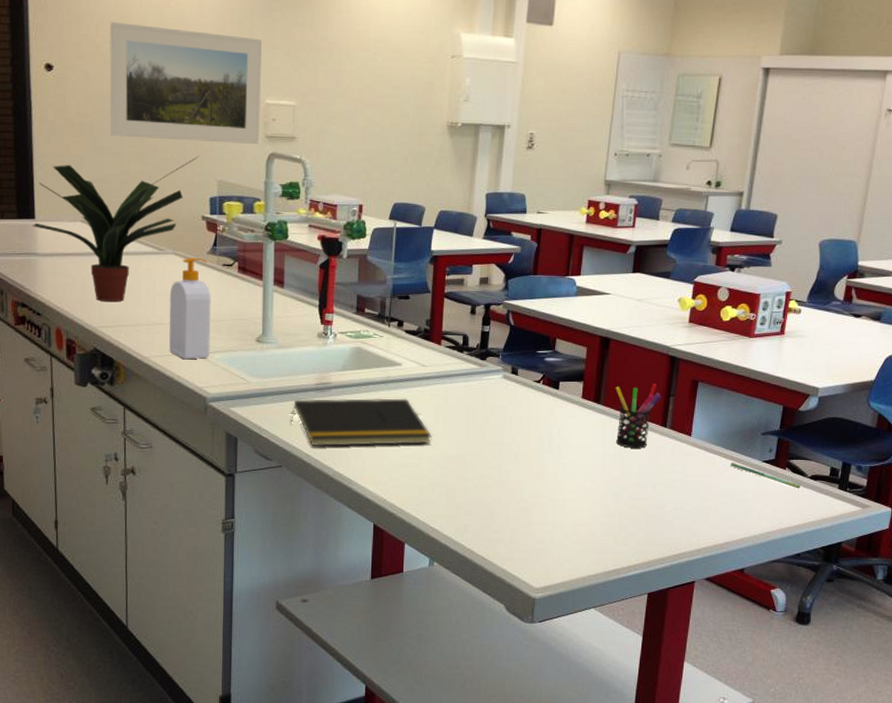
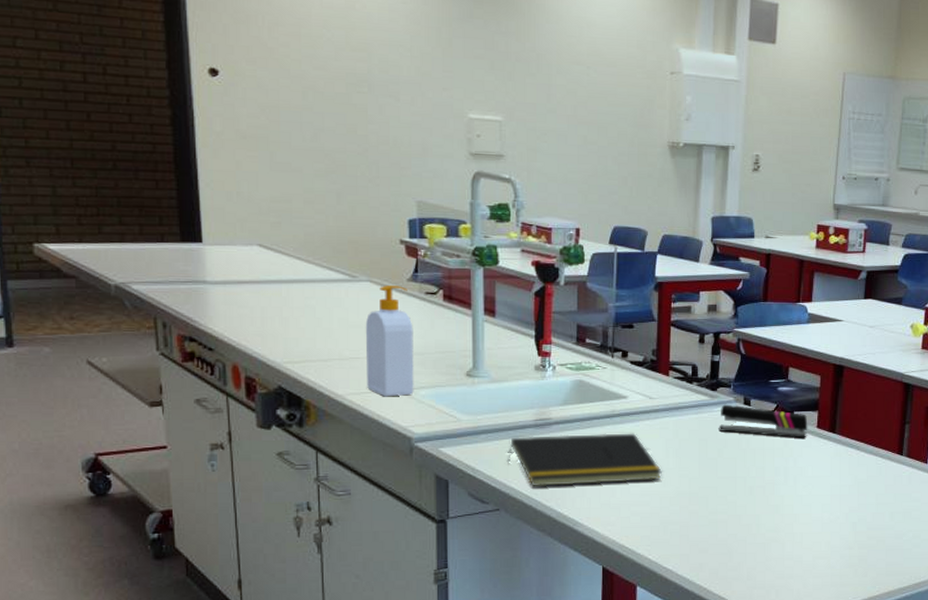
potted plant: present [33,156,199,302] -> none [200,174,394,335]
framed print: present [109,22,262,145] -> none [286,23,463,163]
stapler: none [486,373,573,408] -> present [718,404,808,438]
pen holder: present [615,384,662,448] -> none [851,411,897,478]

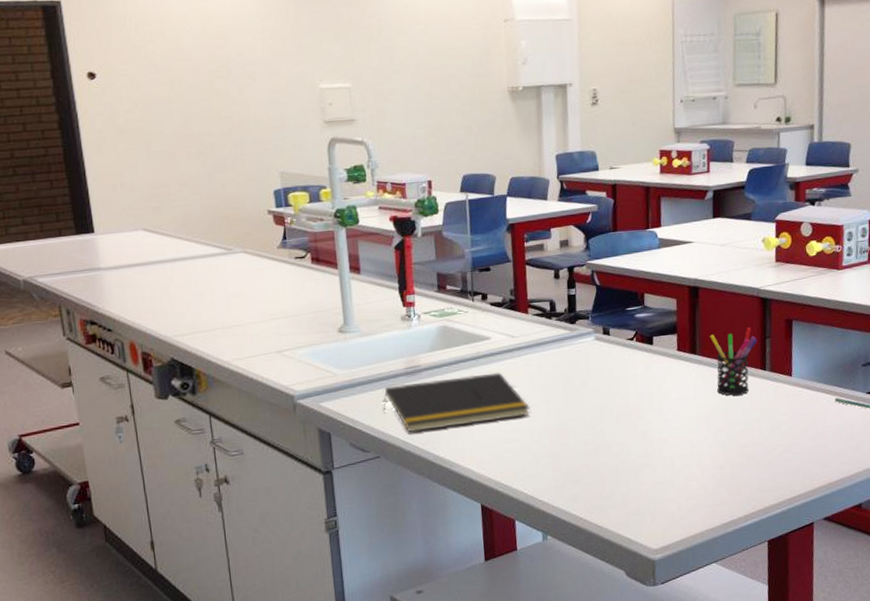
soap bottle: present [365,284,414,397] -> none [243,253,292,360]
stapler: present [718,404,808,438] -> none [580,336,669,363]
pen holder: none [851,411,897,478] -> present [710,327,758,396]

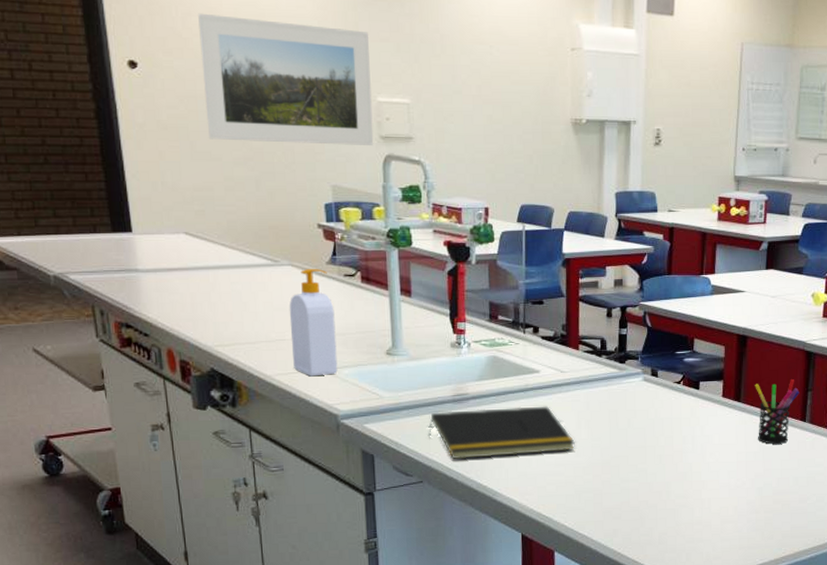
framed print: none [150,22,318,139] -> present [198,13,374,146]
soap bottle: none [243,253,292,360] -> present [289,268,338,377]

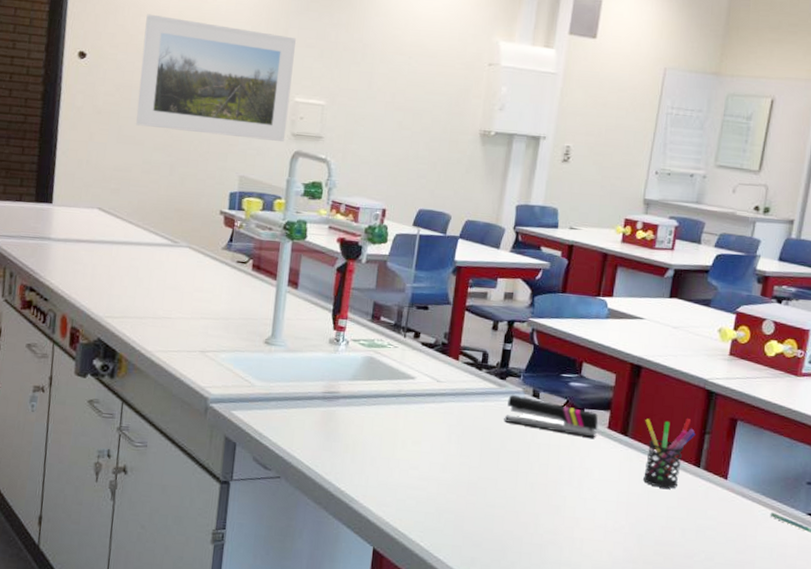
soap bottle: present [289,268,338,377] -> none [174,251,222,357]
notepad: present [429,406,575,460] -> none [294,407,442,466]
stapler: none [628,376,714,408] -> present [504,394,599,438]

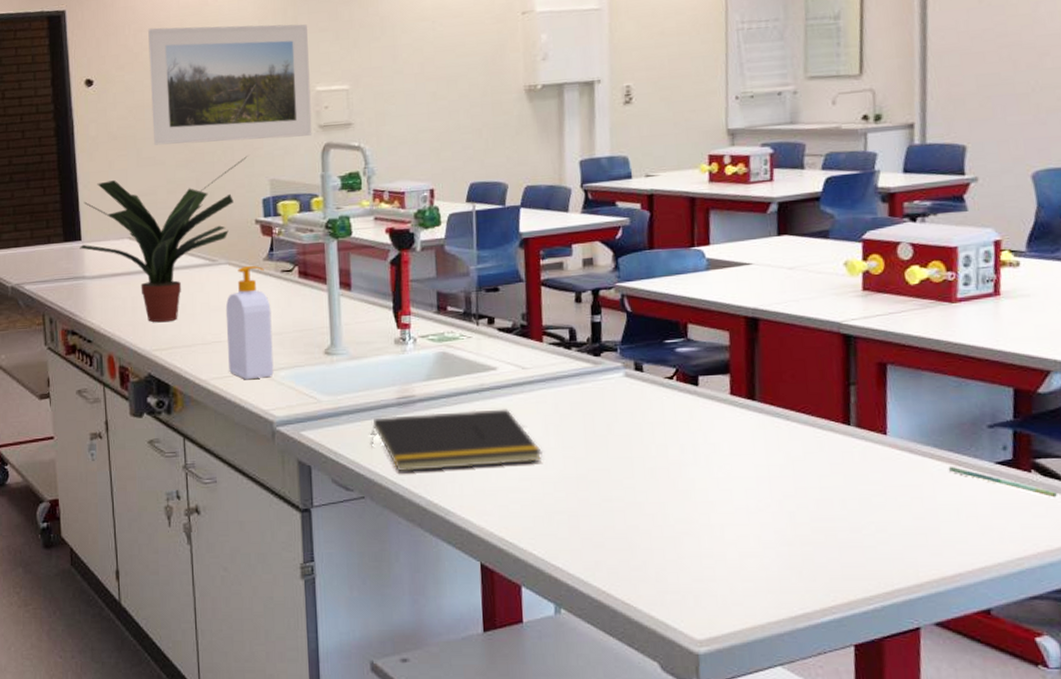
potted plant: none [49,150,222,293] -> present [80,156,248,323]
soap bottle: none [174,251,222,357] -> present [225,265,274,380]
notepad: none [294,407,442,466] -> present [371,409,543,472]
stapler: present [504,394,599,438] -> none [606,371,719,408]
pen holder: present [643,419,696,489] -> none [773,371,839,455]

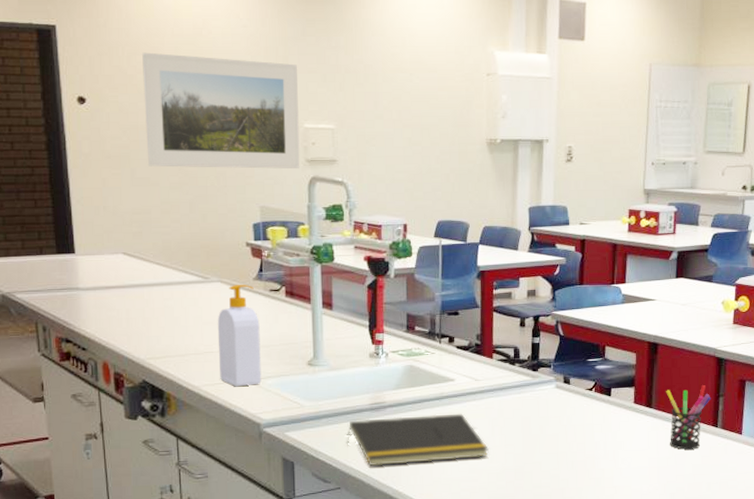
potted plant: present [80,156,248,323] -> none [73,183,240,333]
pen holder: none [773,371,839,455] -> present [666,385,711,450]

